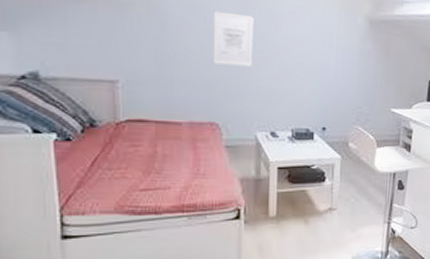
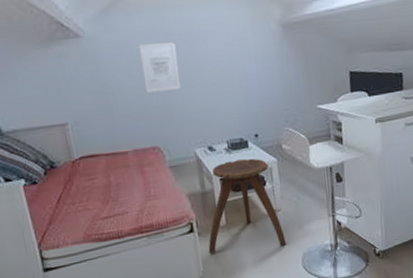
stool: none [252,150,336,247] -> present [208,158,286,254]

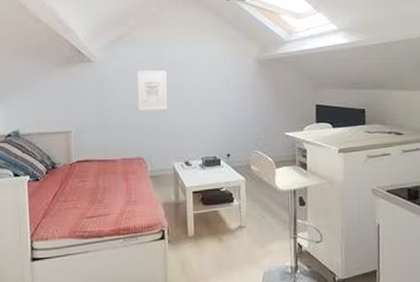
stool: present [208,158,286,254] -> none [176,175,248,263]

